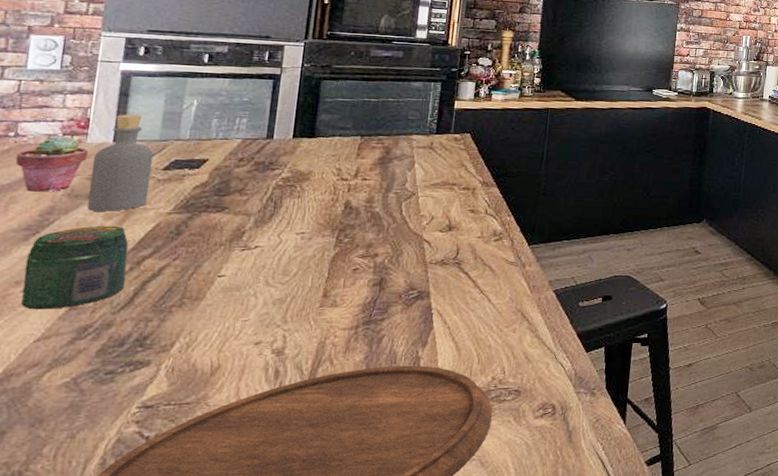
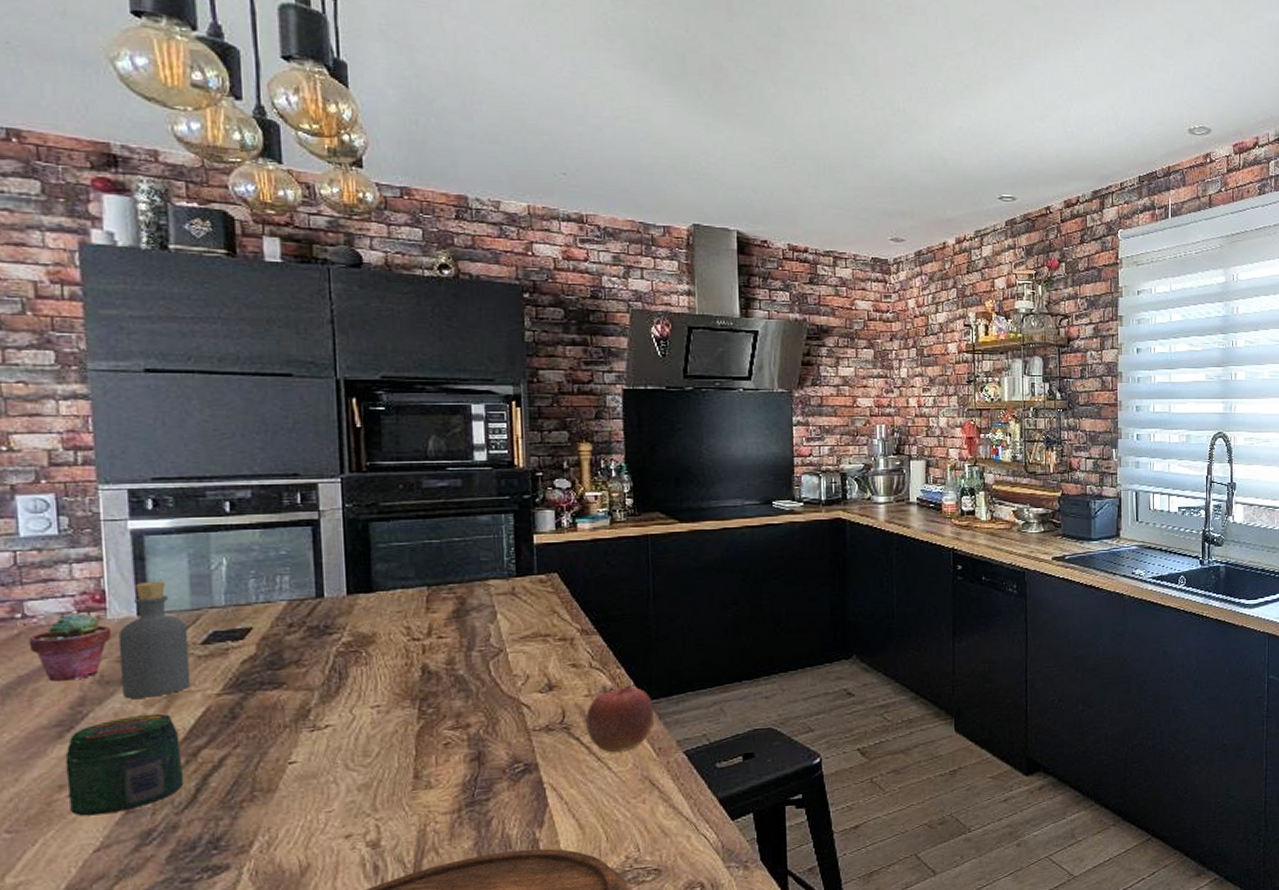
apple: none [475,230,534,287] -> present [586,684,655,753]

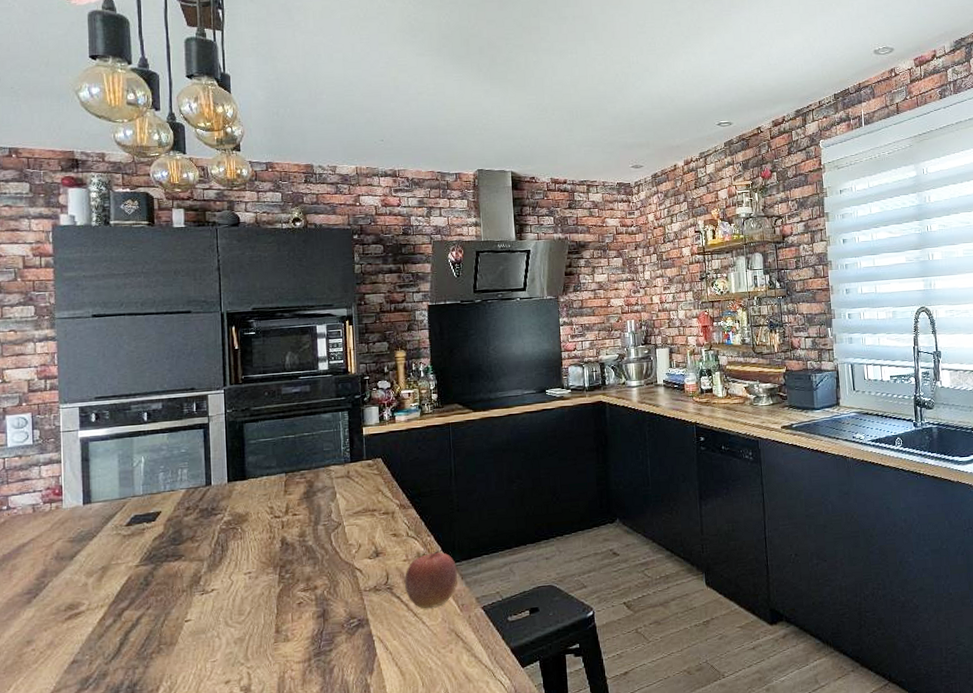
potted succulent: present [28,613,112,682] -> none [11,504,66,559]
jar: present [65,713,184,816] -> none [32,582,112,666]
bottle: present [118,580,191,699] -> none [70,476,118,571]

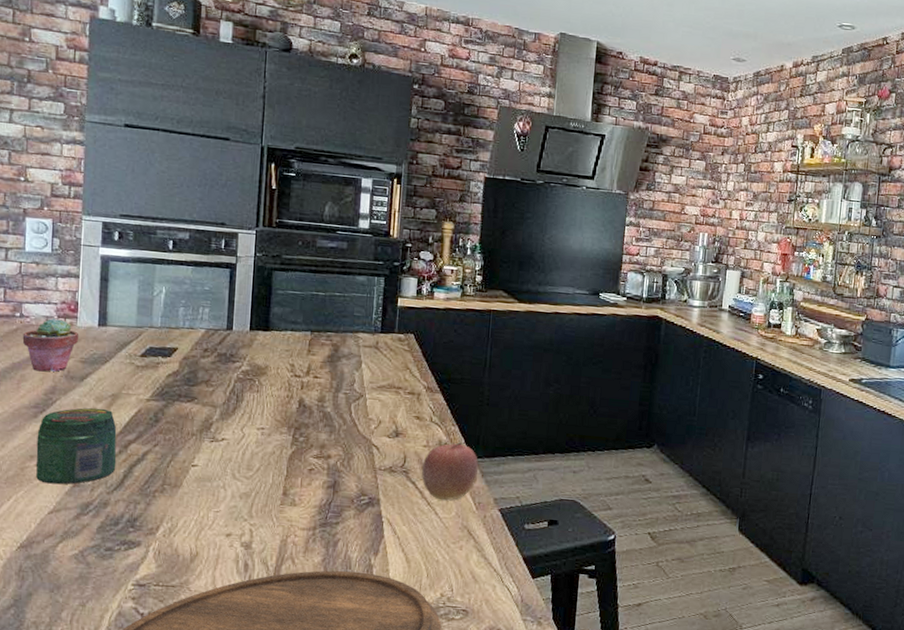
potted succulent: none [11,504,66,559] -> present [22,318,79,372]
jar: none [32,582,112,666] -> present [35,407,117,485]

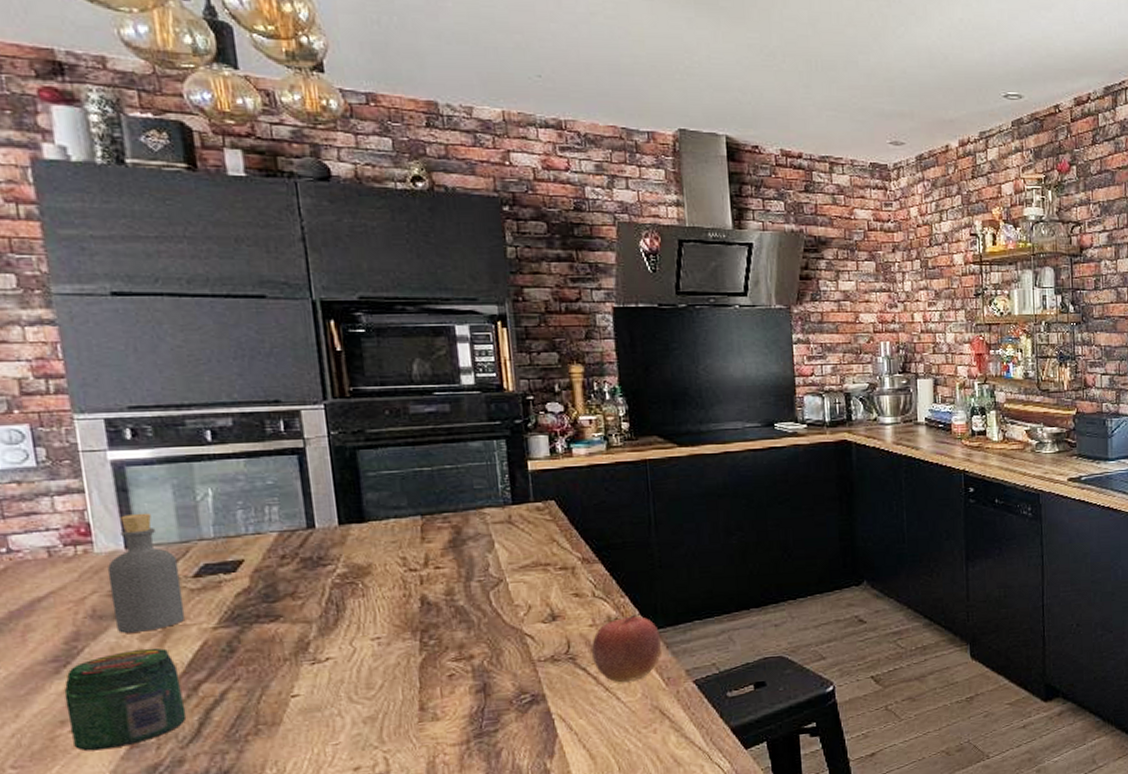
potted succulent: present [22,318,79,372] -> none [16,547,101,617]
bottle: none [81,299,132,395] -> present [107,513,186,633]

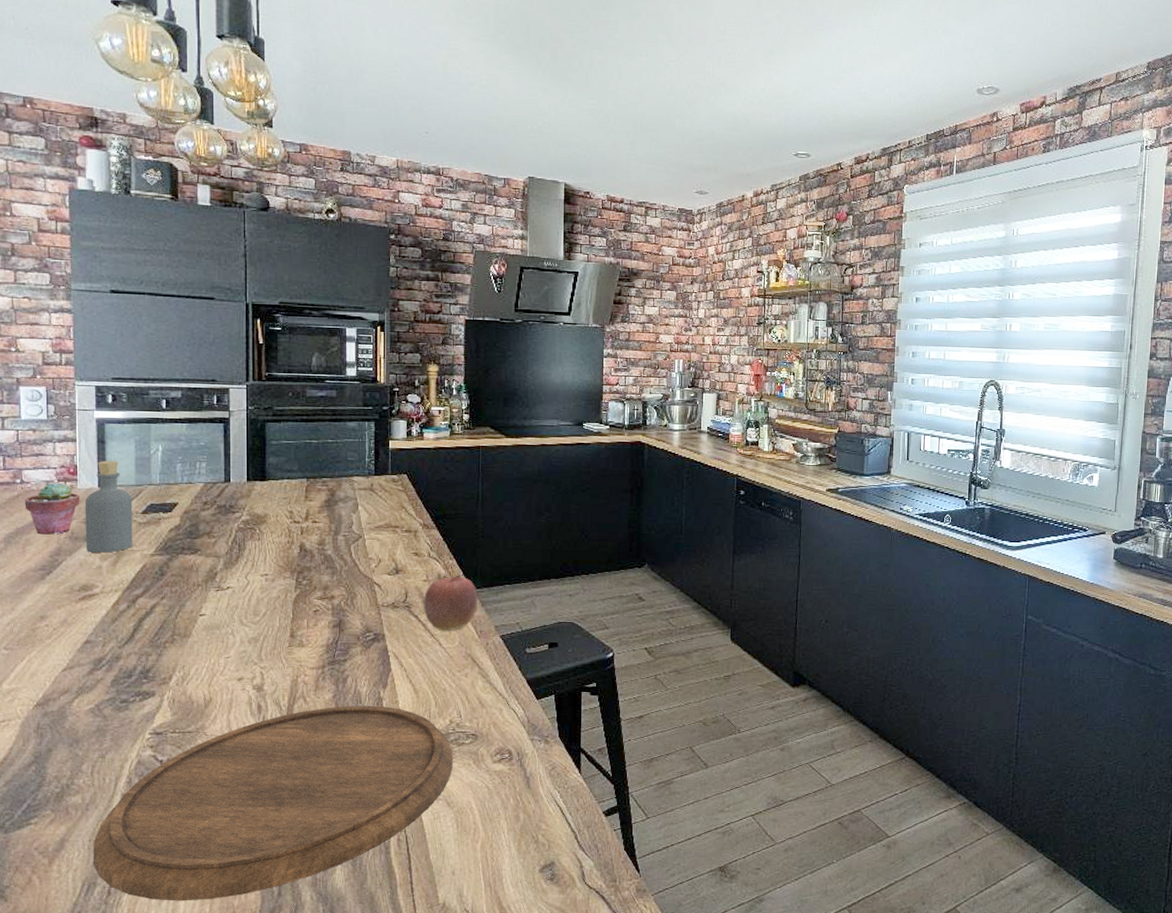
potted succulent: none [16,547,101,617] -> present [24,482,81,535]
jar: present [64,647,187,751] -> none [45,566,126,643]

